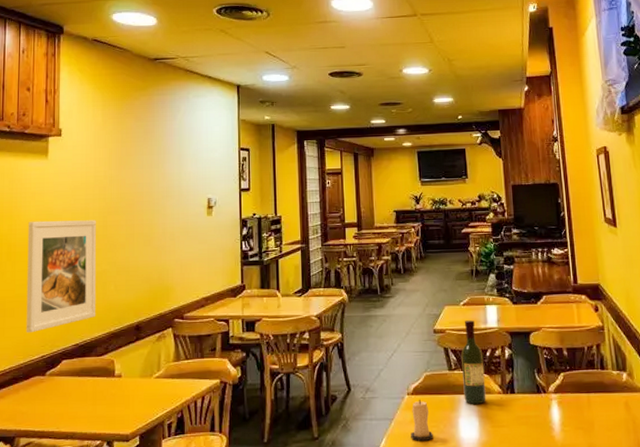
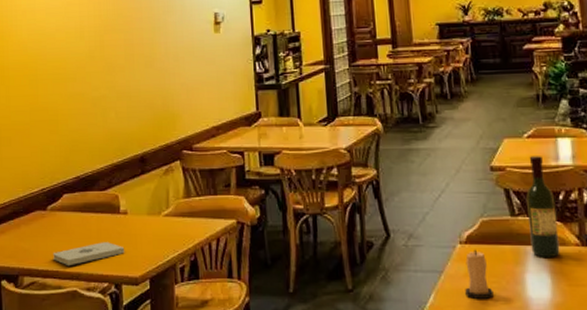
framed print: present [26,220,96,333] -> none [20,39,97,164]
notepad: none [50,403,118,427] -> present [53,242,125,266]

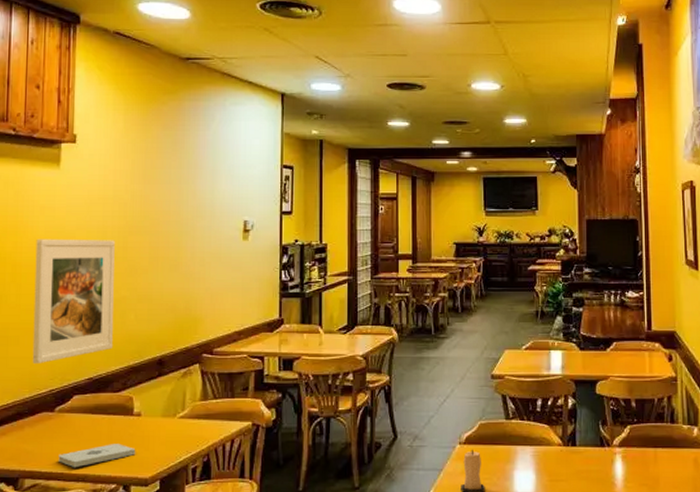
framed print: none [20,39,97,164] -> present [32,239,115,364]
wine bottle: present [526,156,560,257] -> none [520,366,545,456]

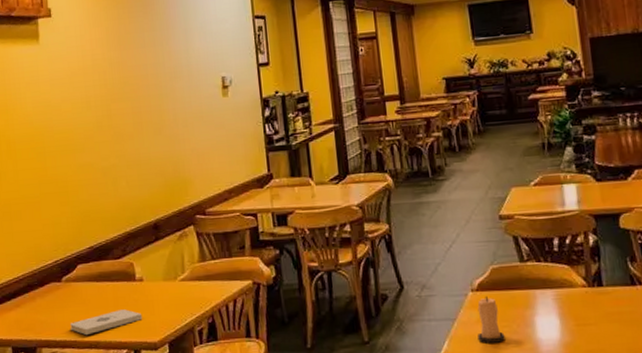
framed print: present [32,239,115,364] -> none [26,109,109,237]

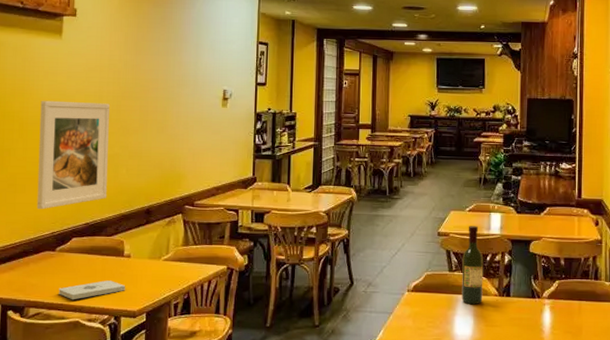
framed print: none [26,109,109,237] -> present [36,100,110,210]
candle: present [477,295,505,343] -> none [407,296,429,335]
wine bottle: none [534,202,568,300] -> present [461,226,484,304]

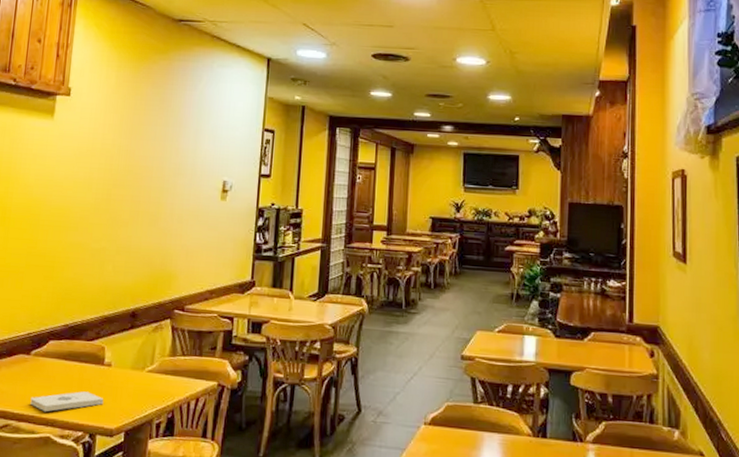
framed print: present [36,100,110,210] -> none [13,185,99,307]
wine bottle: present [461,226,484,304] -> none [488,349,515,445]

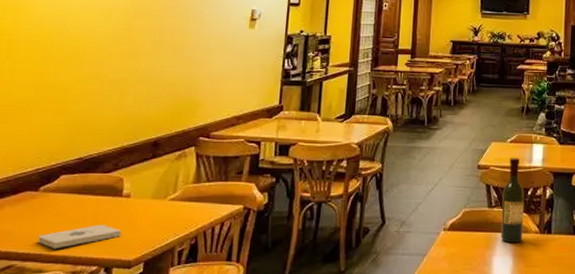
wine bottle: none [488,349,515,445] -> present [501,158,525,243]

